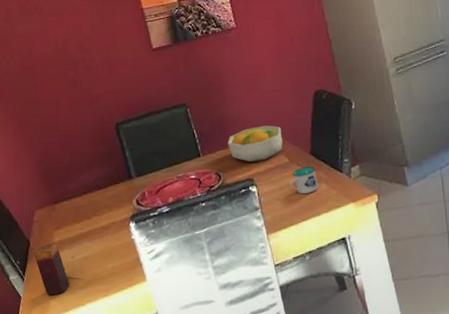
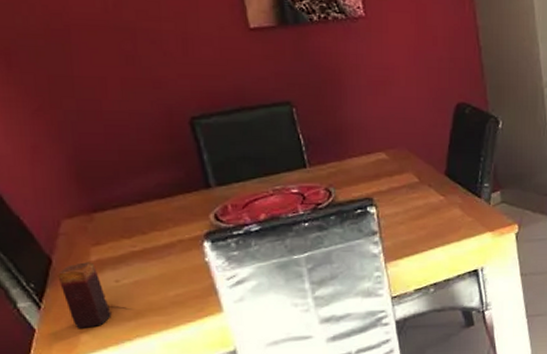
fruit bowl: present [227,125,283,163] -> none [343,137,413,179]
mug: present [289,167,319,195] -> none [417,189,452,220]

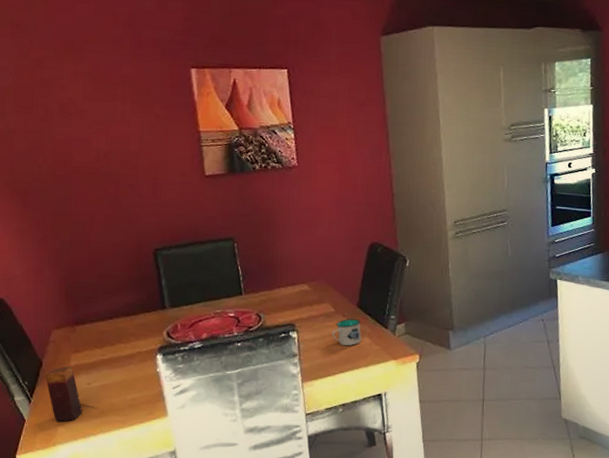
mug: none [417,189,452,220] -> present [332,319,362,346]

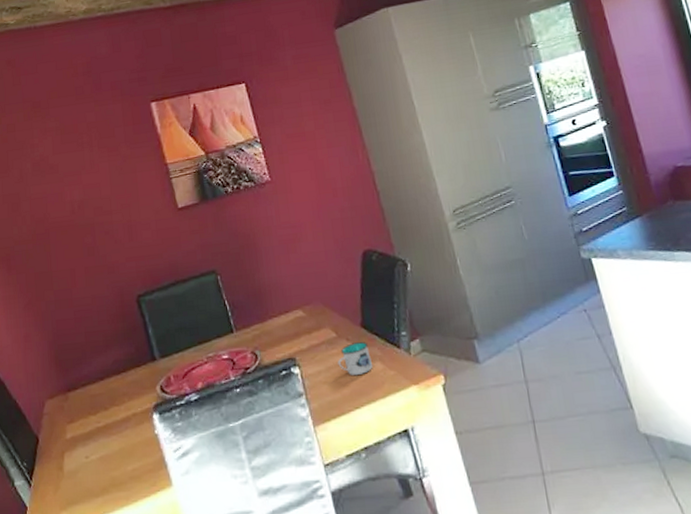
candle: present [45,366,82,422] -> none [43,439,84,506]

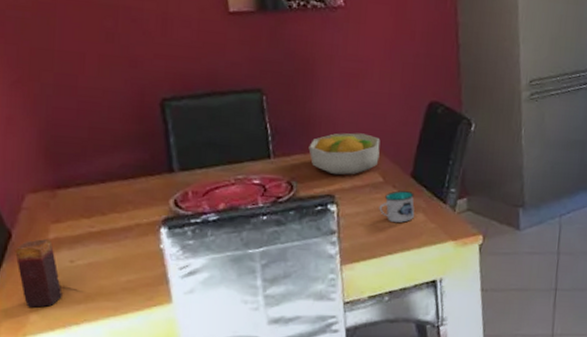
candle: none [43,439,84,506] -> present [15,239,63,308]
fruit bowl: none [264,293,329,338] -> present [308,133,381,176]

